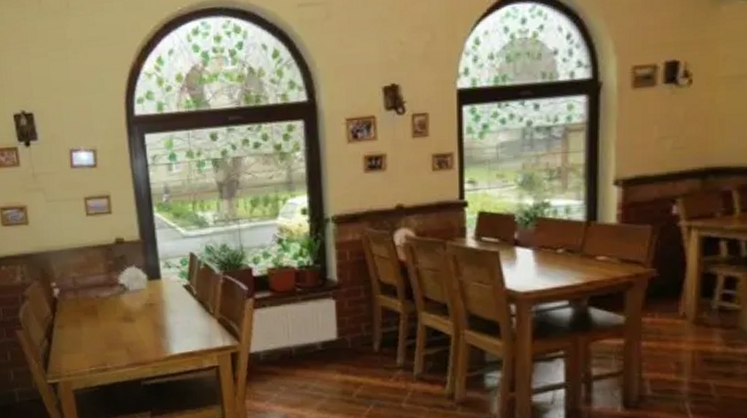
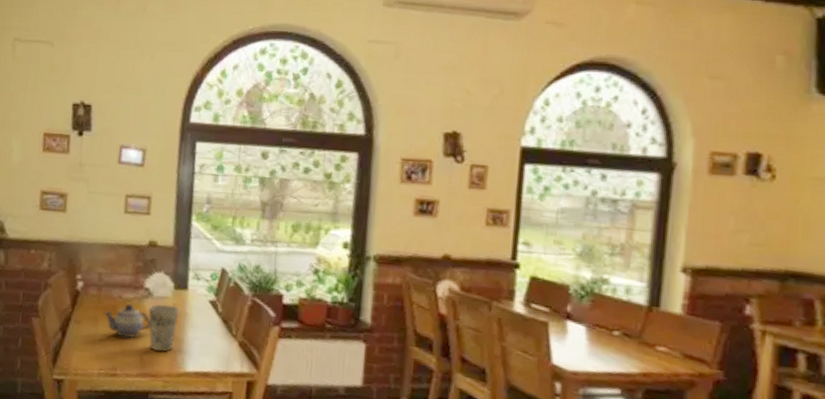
teapot: none [85,301,132,334] -> present [104,303,151,338]
cup: none [127,296,157,340] -> present [148,304,179,352]

